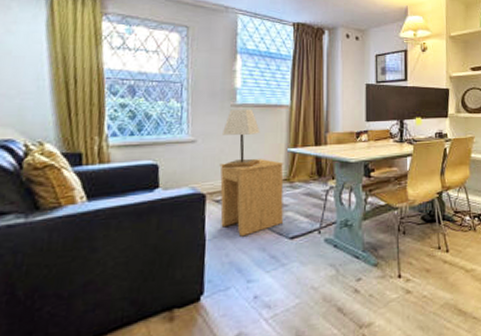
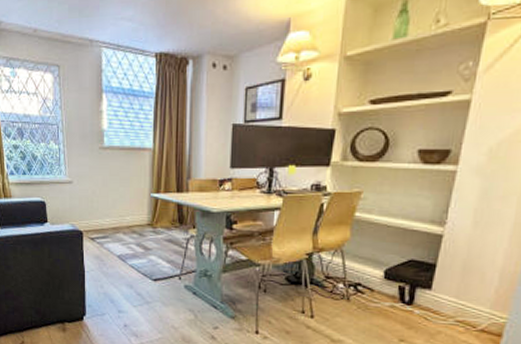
side table: present [220,159,284,237] -> none [92,203,148,273]
lamp: present [221,109,261,169] -> none [92,151,127,211]

